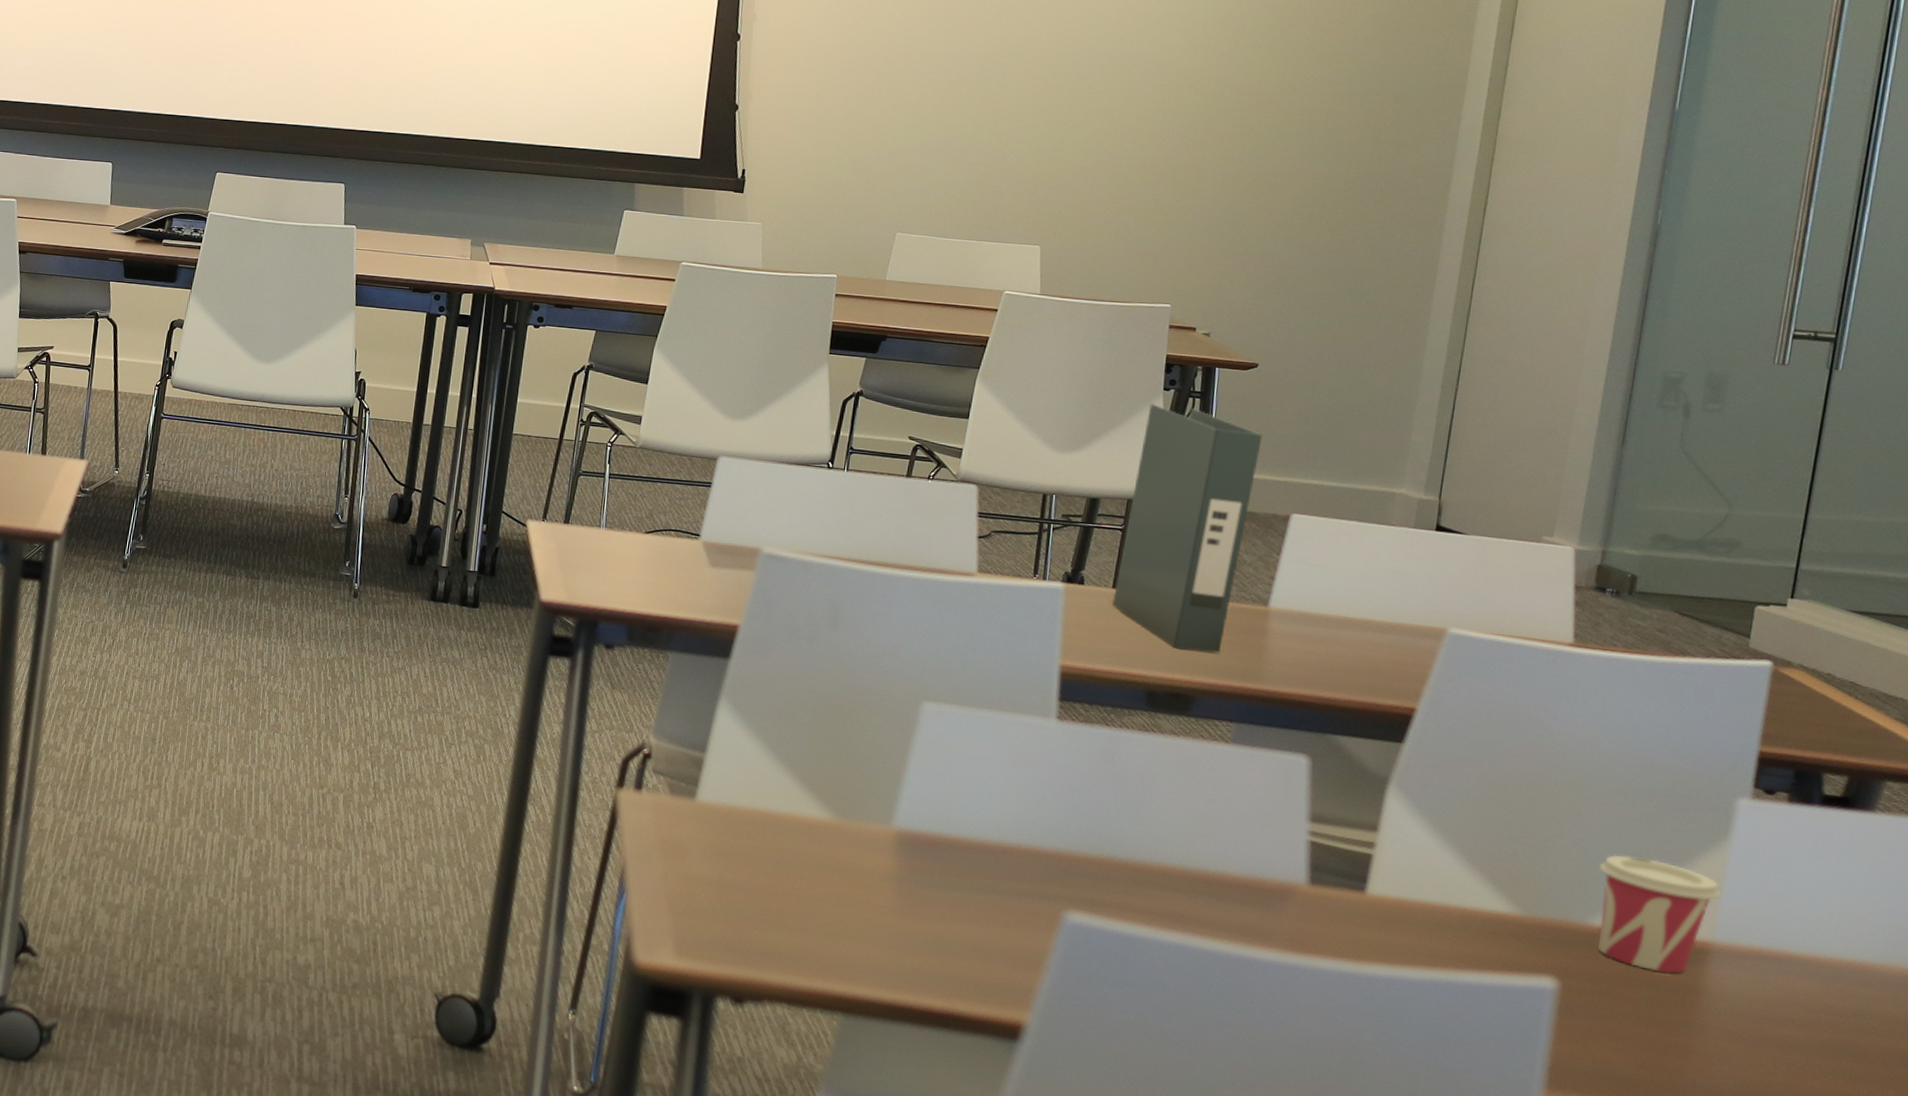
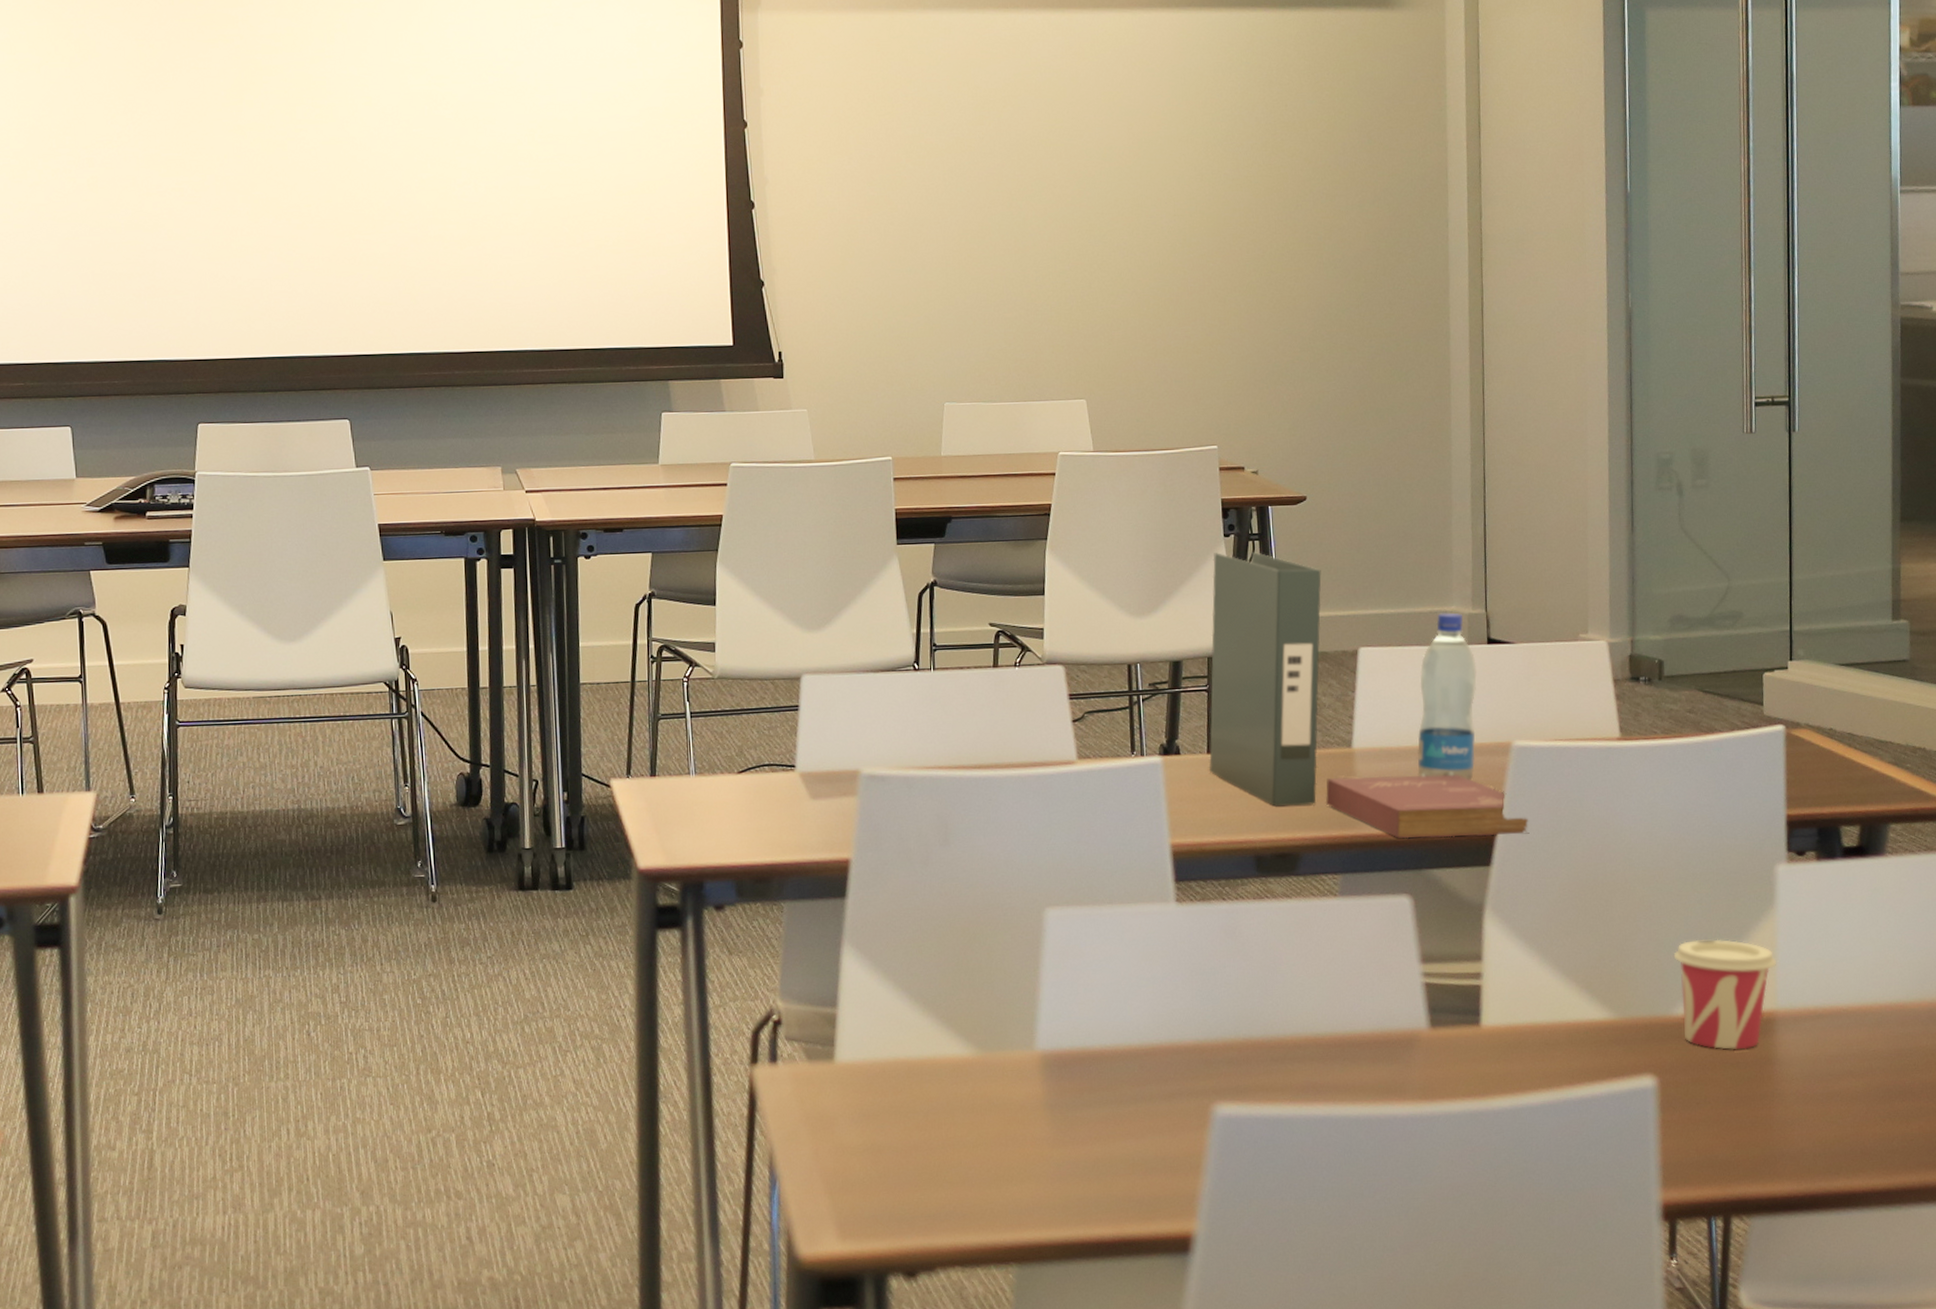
book: none [1230,631,1454,720] -> present [1325,774,1530,839]
bottle: none [1336,494,1420,658] -> present [1417,612,1477,781]

